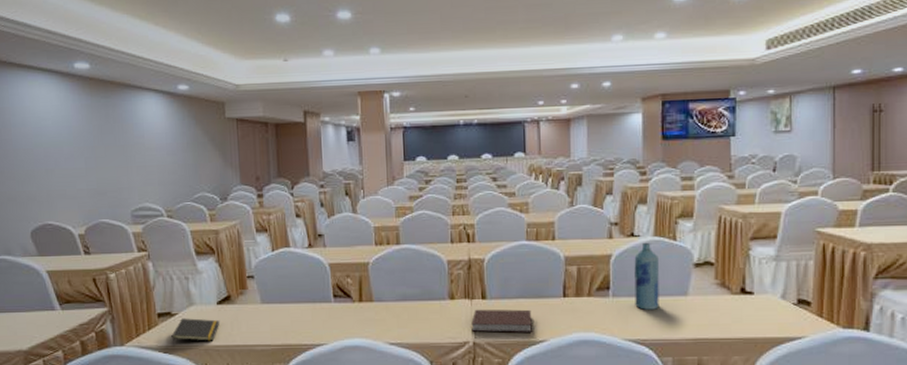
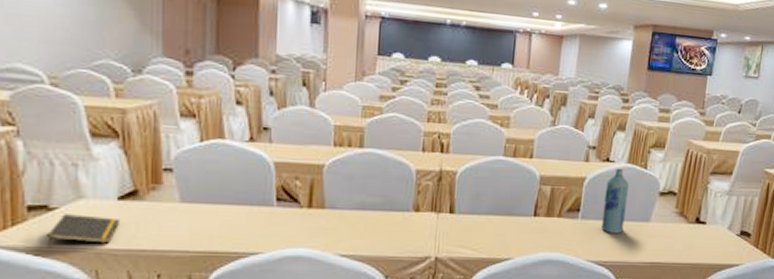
notebook: present [471,309,532,333] -> none [435,223,500,250]

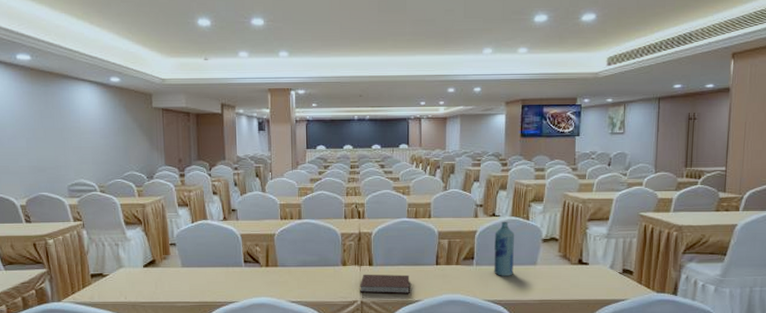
notepad: present [47,214,121,249] -> none [103,279,146,303]
notebook: none [435,223,500,250] -> present [360,274,410,294]

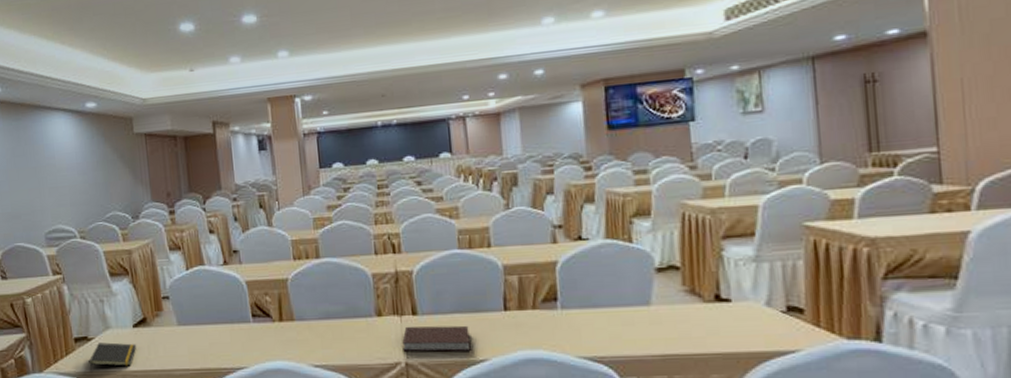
notepad: none [103,279,146,303] -> present [88,342,137,373]
bottle: present [494,221,514,276] -> none [584,246,617,323]

